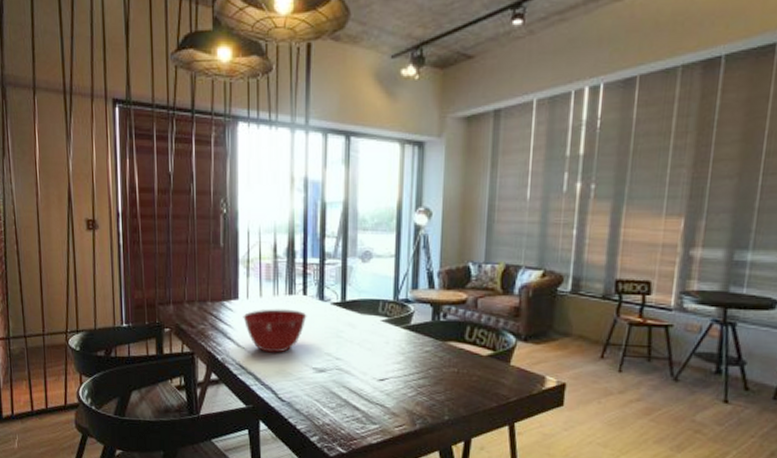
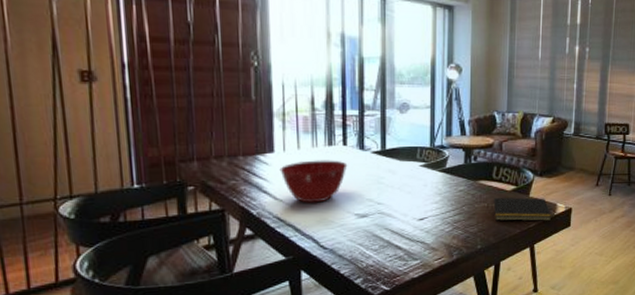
notepad: none [463,362,538,396] -> present [492,197,551,221]

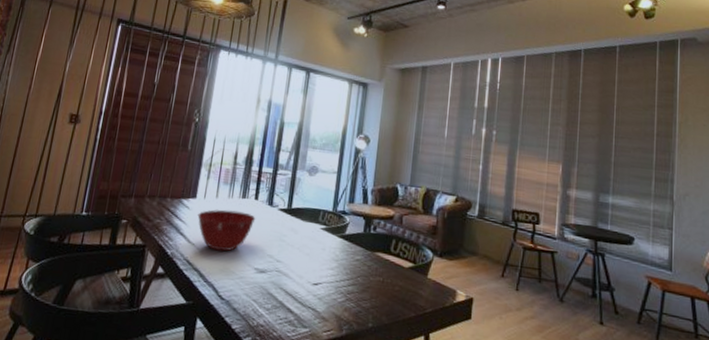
notepad: present [492,197,551,221] -> none [387,272,450,309]

